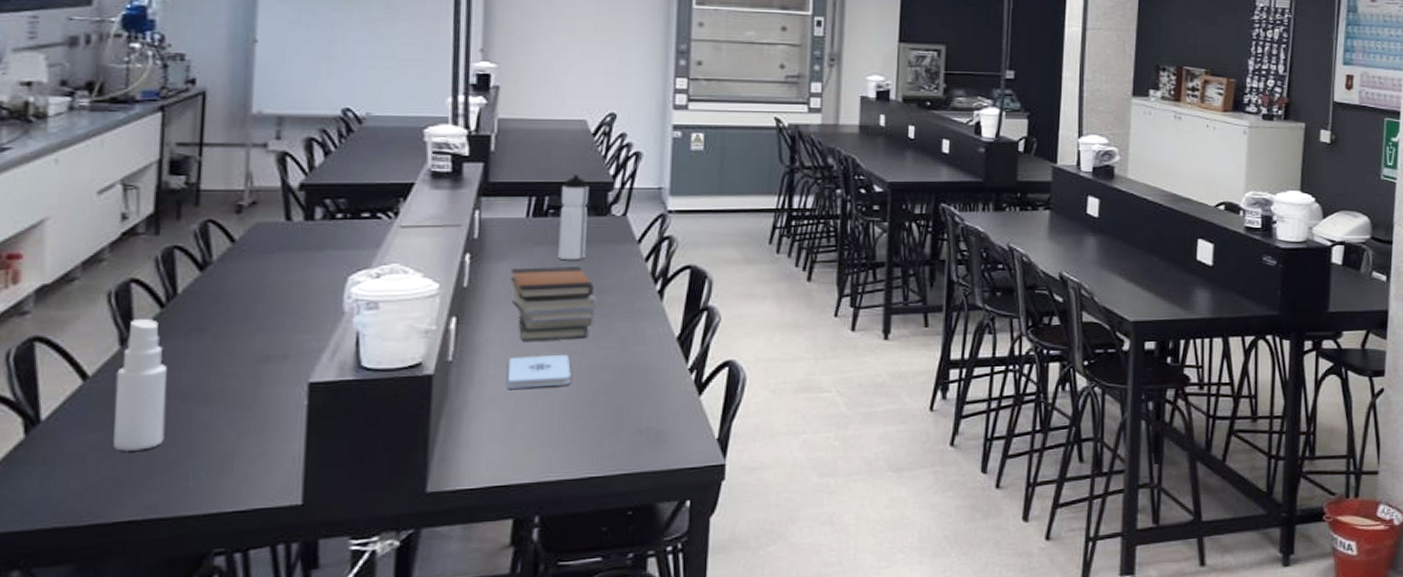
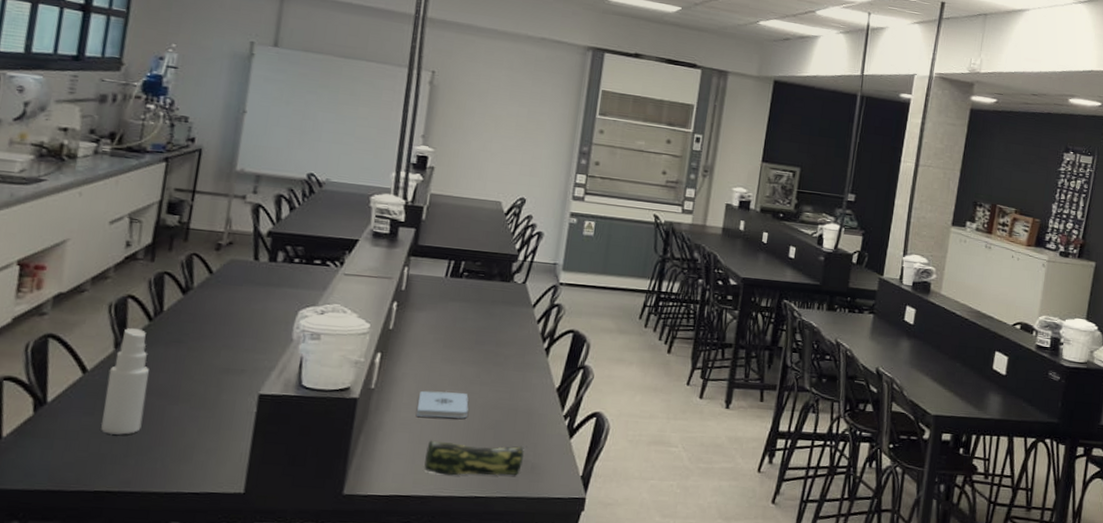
book stack: present [509,267,597,341] -> none [425,318,495,381]
pencil case: none [523,410,649,456] -> present [424,440,528,476]
water bottle: present [558,174,590,261] -> none [467,245,499,317]

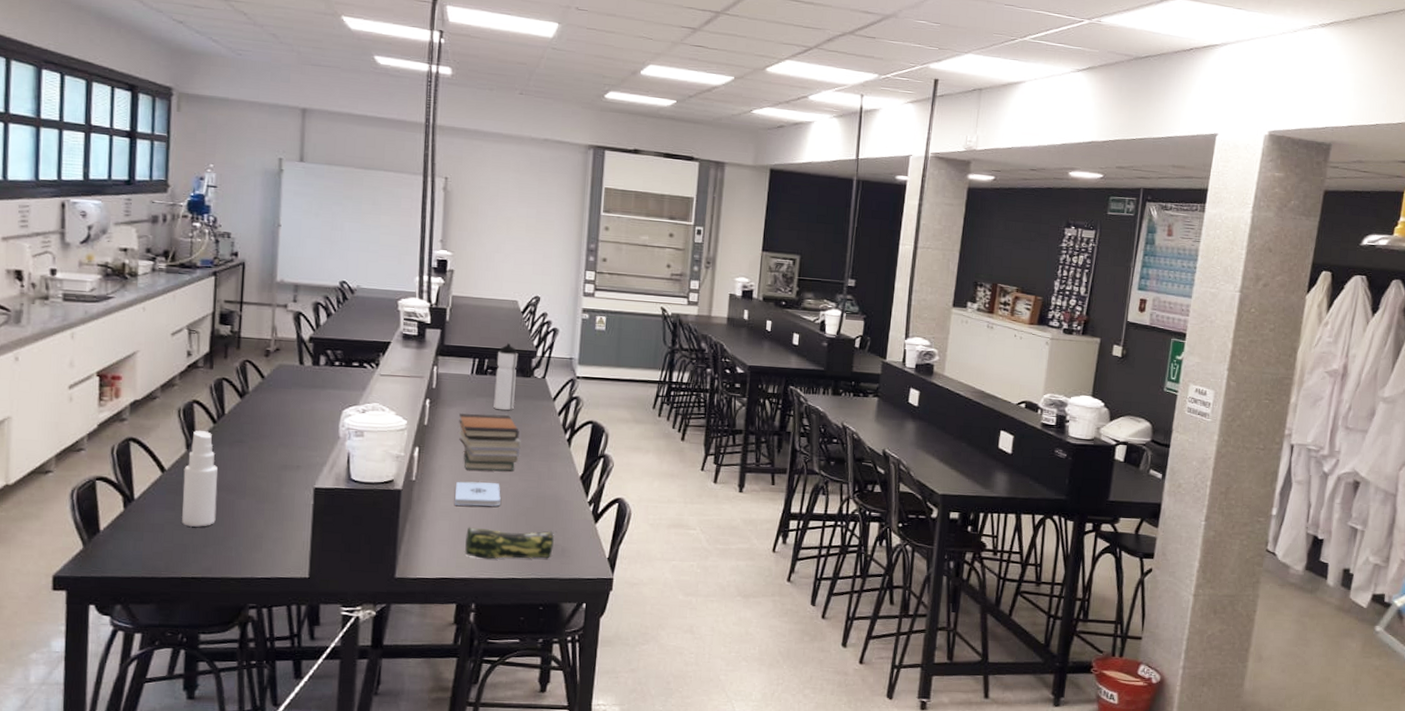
book stack: none [425,318,495,381] -> present [457,413,521,472]
water bottle: none [467,245,499,317] -> present [493,343,519,411]

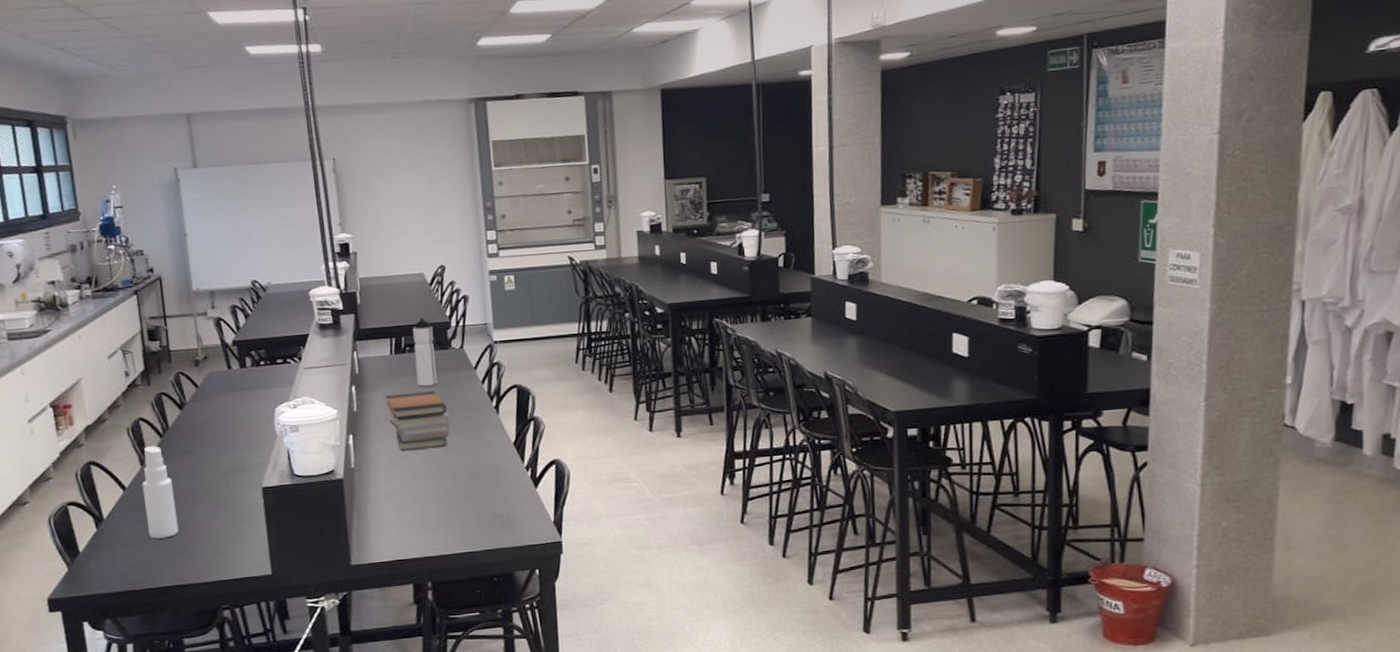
notepad: present [455,481,501,507] -> none [394,460,440,487]
pencil case: present [465,527,558,559] -> none [411,500,500,537]

